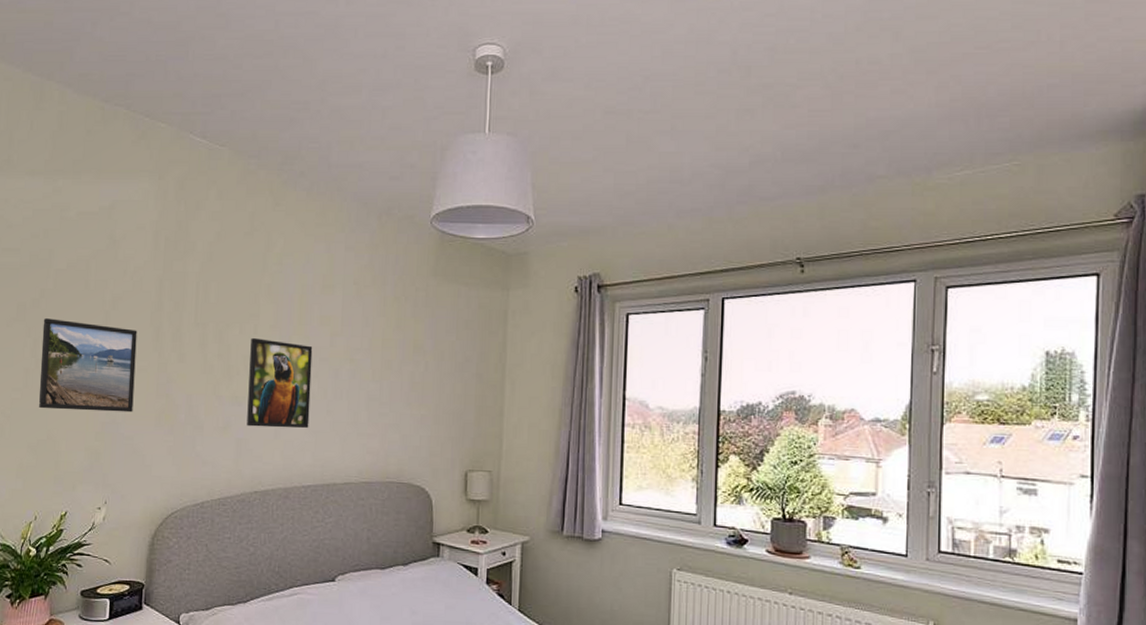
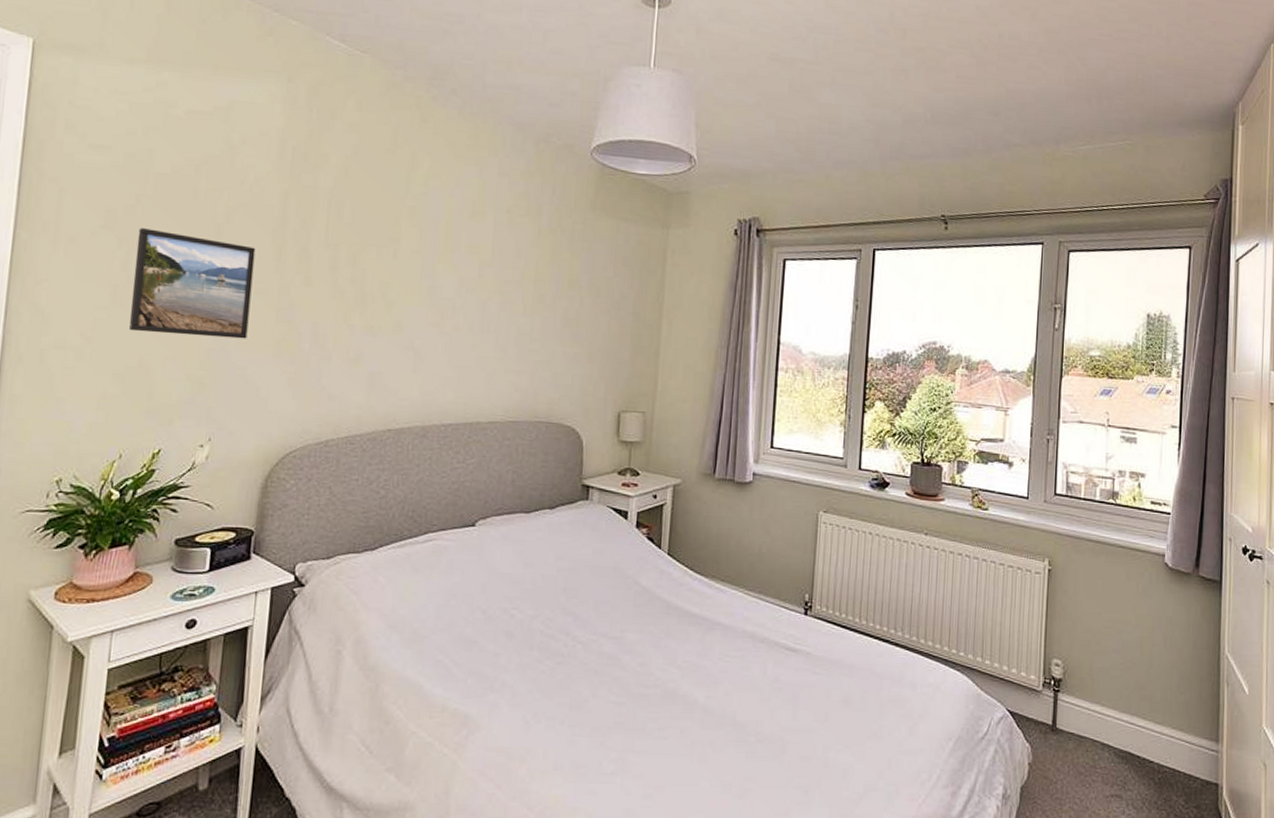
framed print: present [247,338,313,429] -> none [381,263,459,363]

